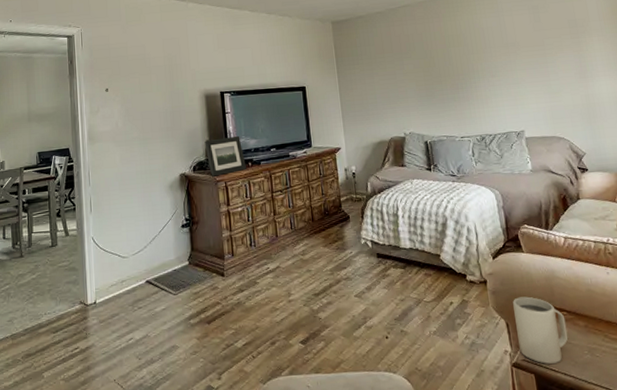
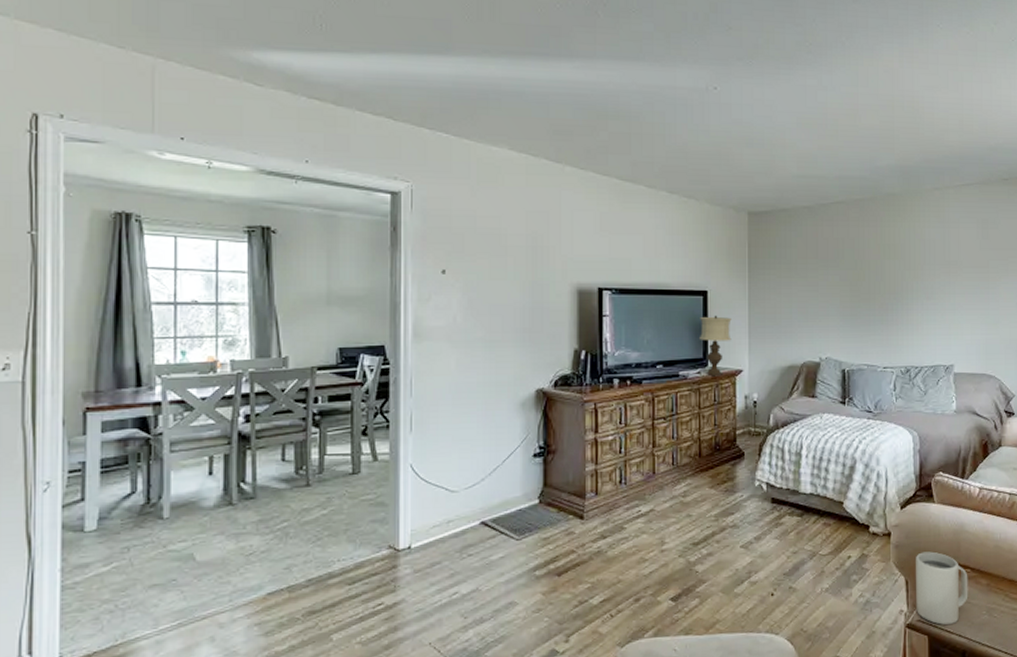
picture frame: present [204,135,246,177] -> none [572,345,623,395]
table lamp: none [301,105,329,155] -> present [698,315,732,377]

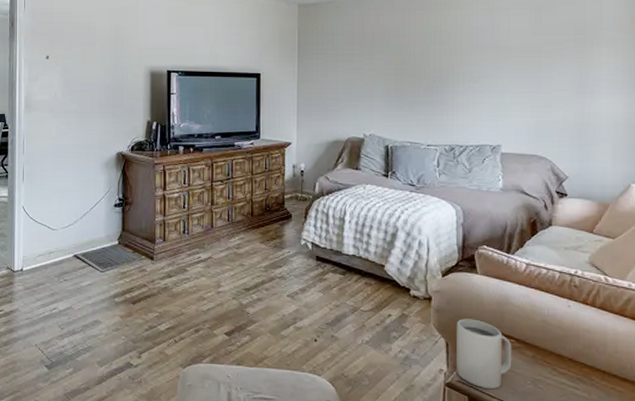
table lamp: present [698,315,732,377] -> none [252,94,282,148]

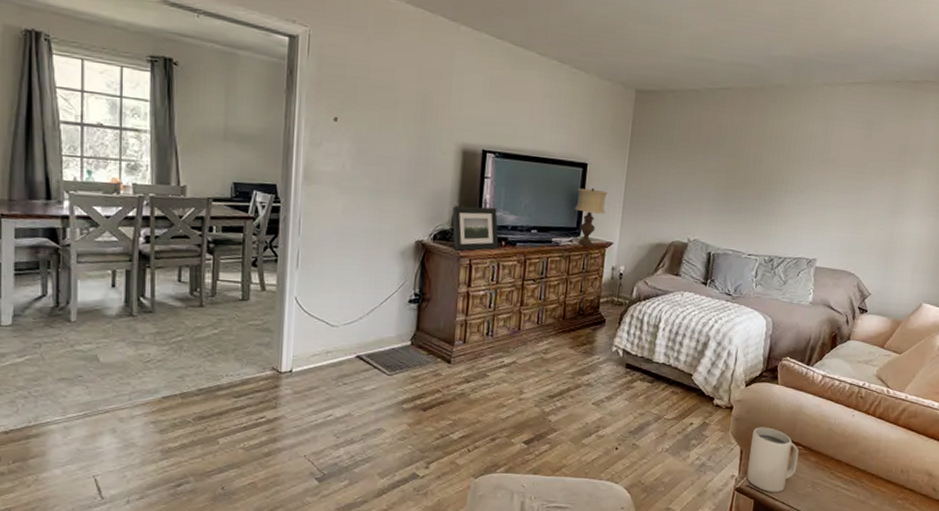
picture frame: none [146,119,187,159] -> present [452,206,499,251]
table lamp: none [252,94,282,148] -> present [574,187,608,247]

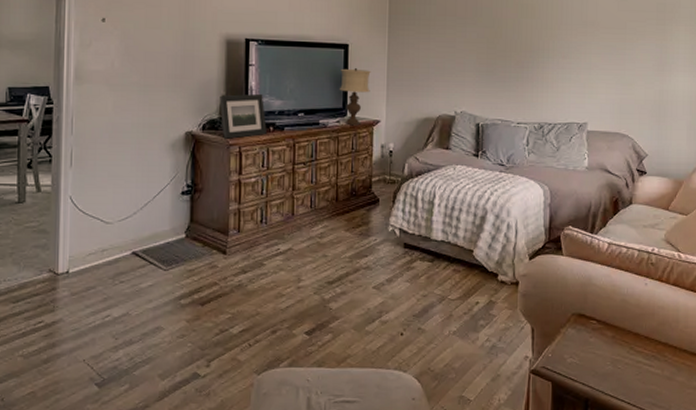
mug: present [746,427,799,493] -> none [540,302,594,374]

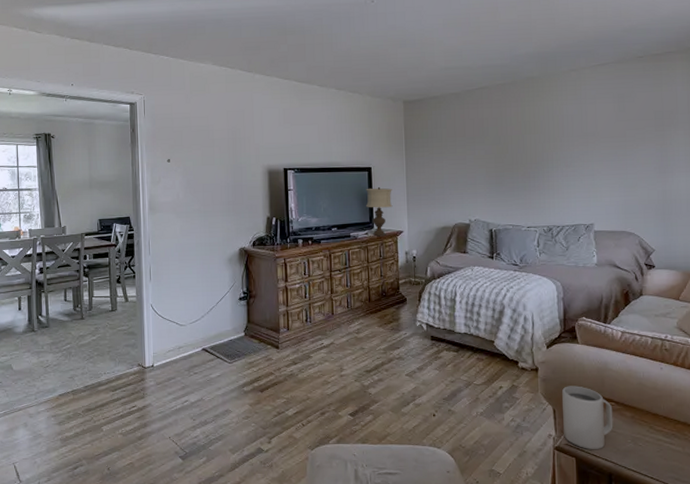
picture frame: present [219,93,267,139] -> none [265,213,306,253]
mug: none [540,302,594,374] -> present [561,386,613,450]

